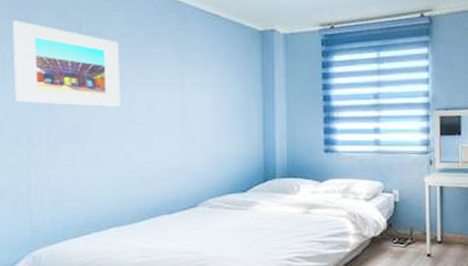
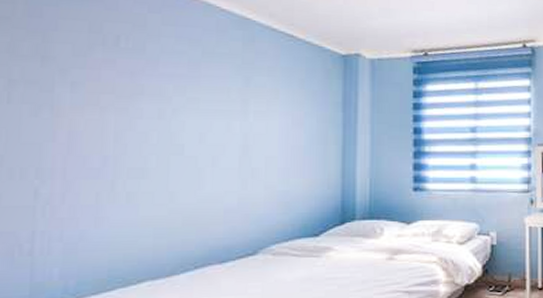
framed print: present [13,20,121,107] -> none [21,30,167,136]

